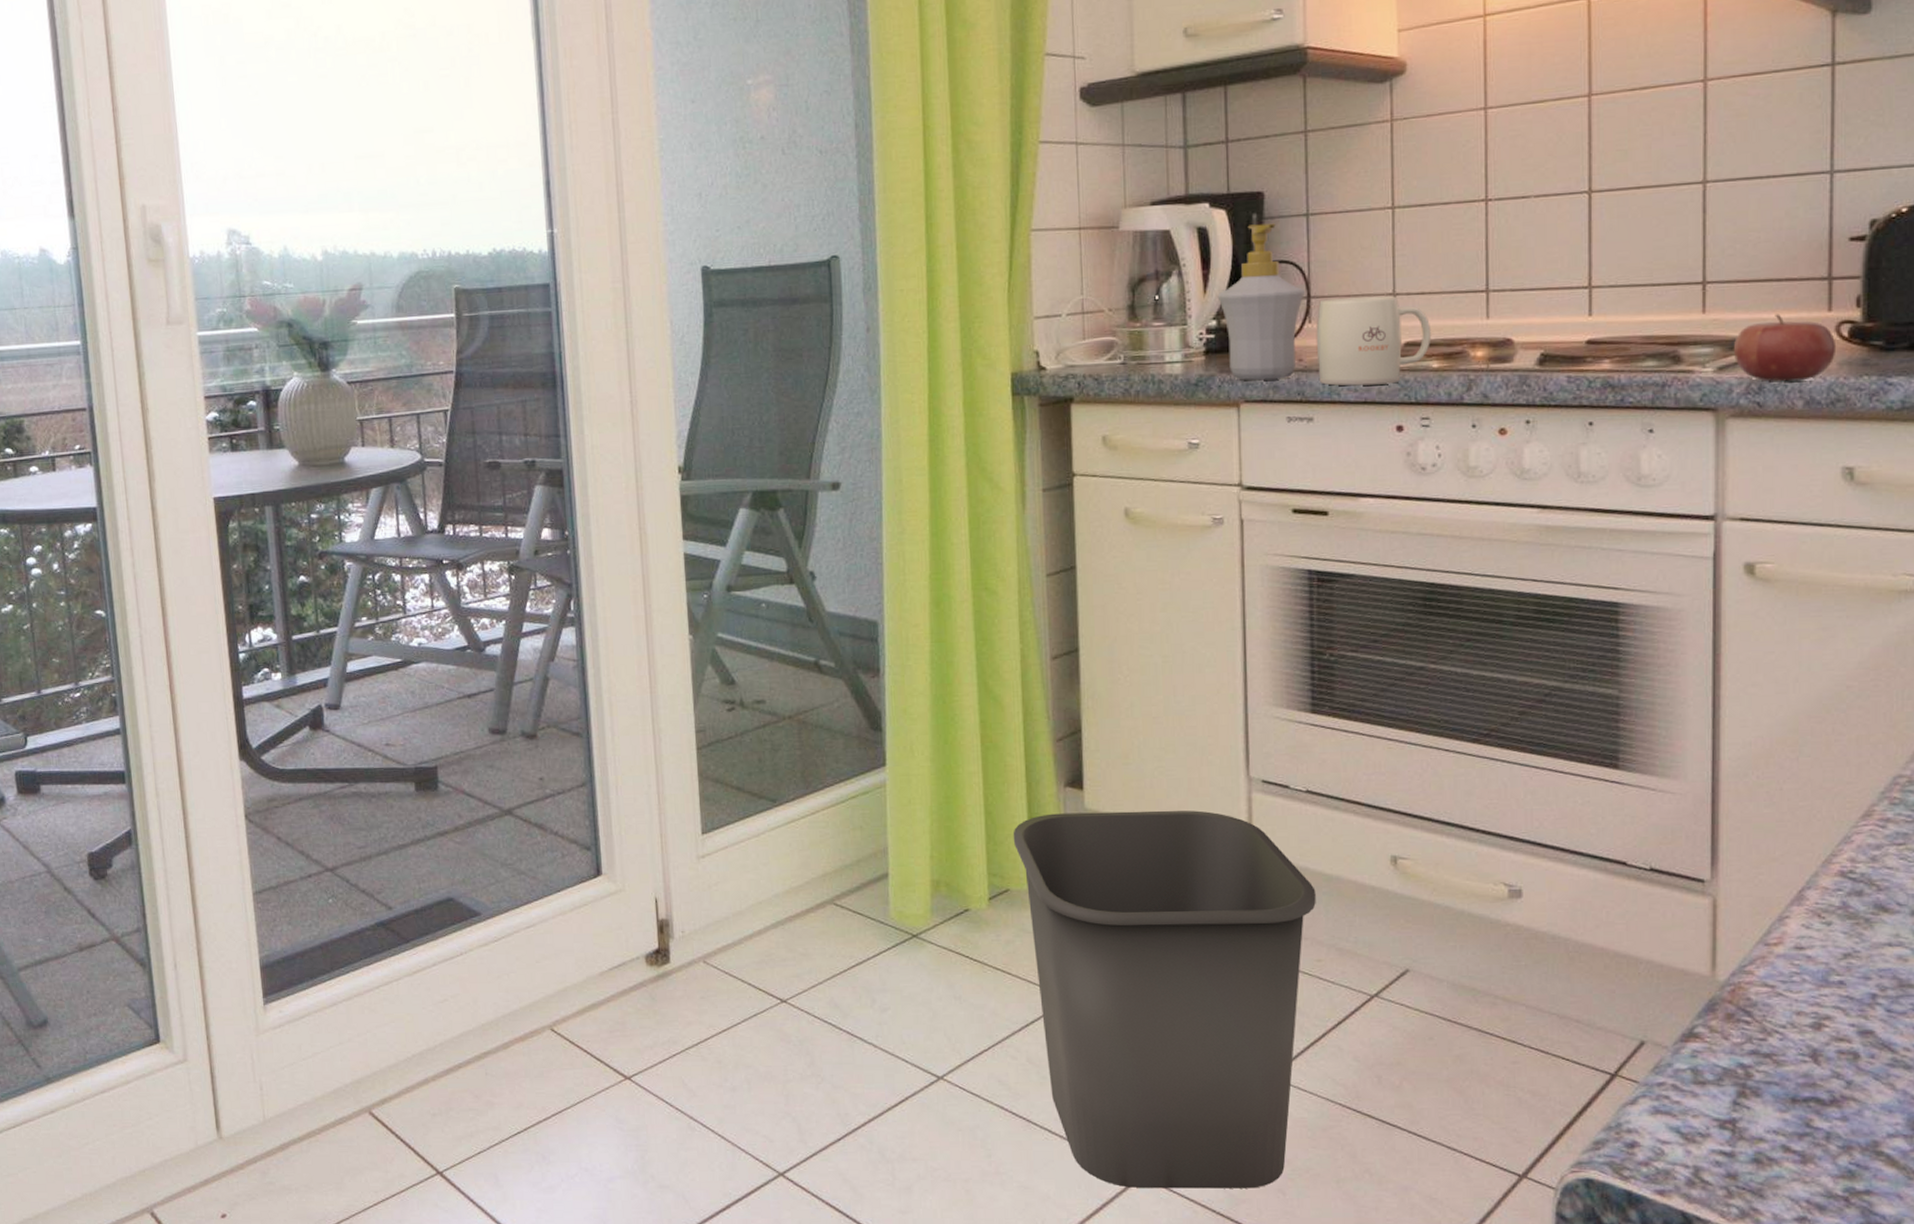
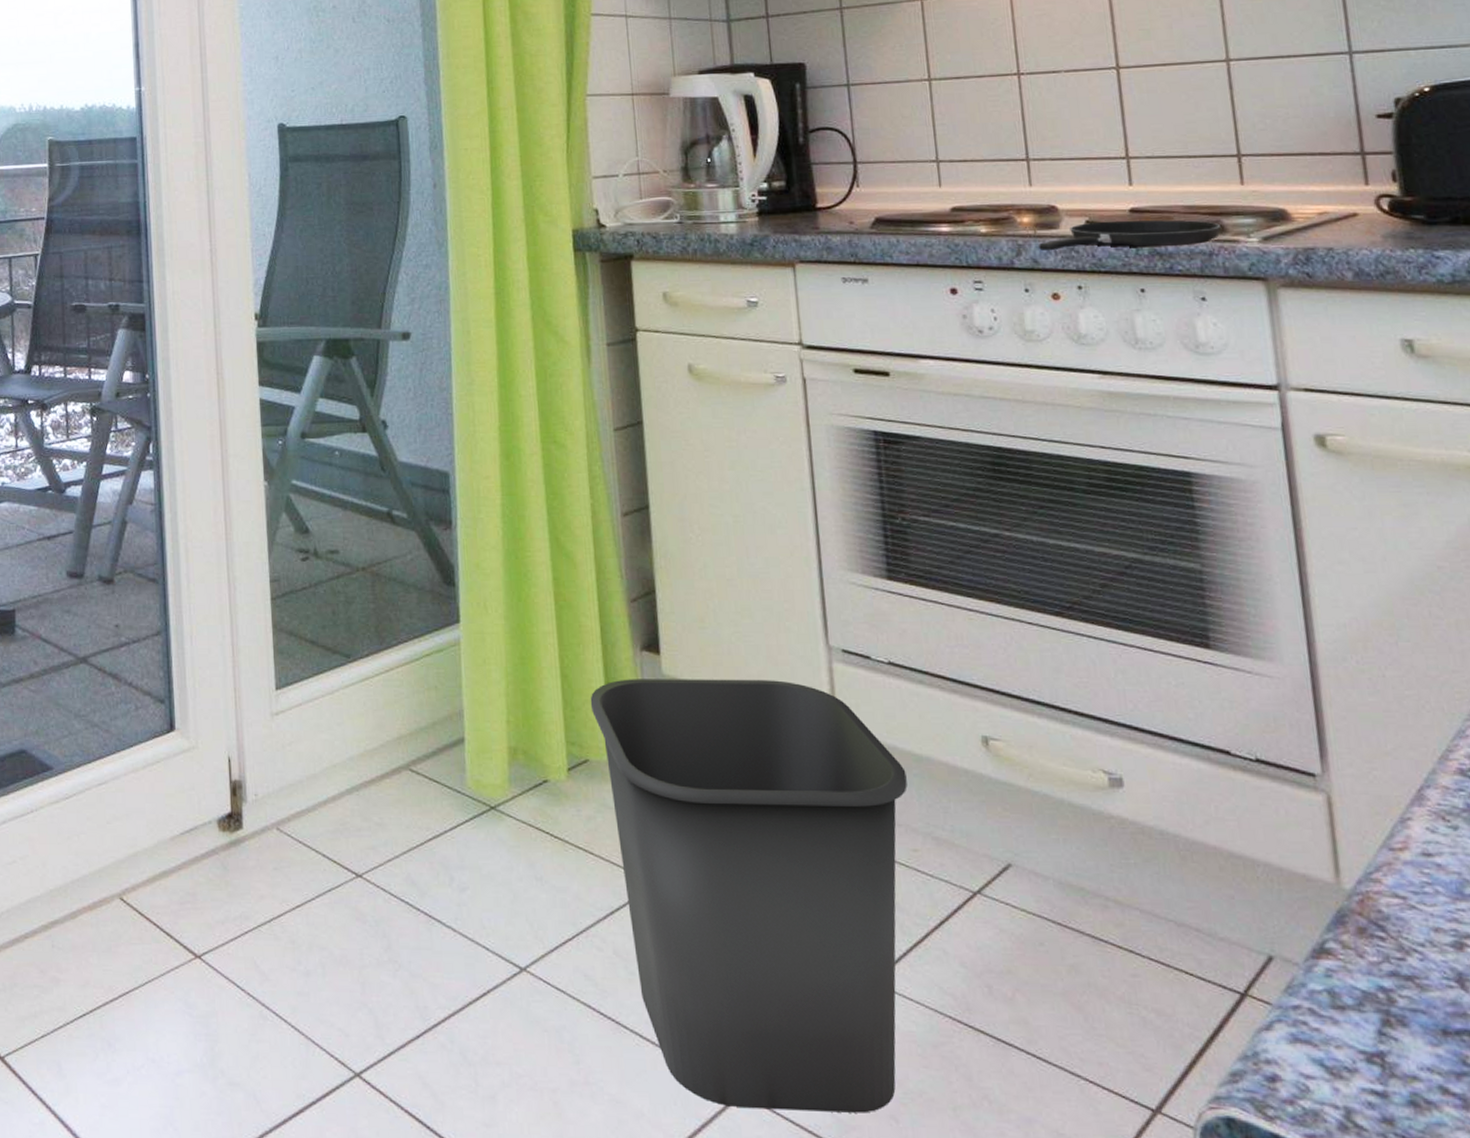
soap bottle: present [1217,223,1305,381] -> none [767,92,851,242]
mug: present [1316,296,1432,386] -> none [864,162,978,249]
frying pan: none [1490,350,1676,386] -> present [1039,219,1221,252]
fruit: present [1733,314,1837,381] -> none [1275,187,1379,253]

